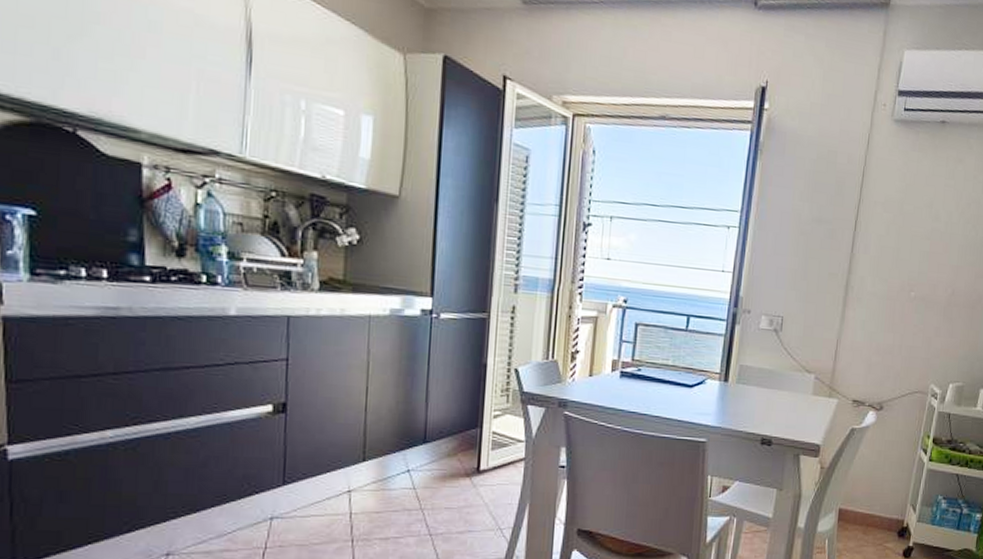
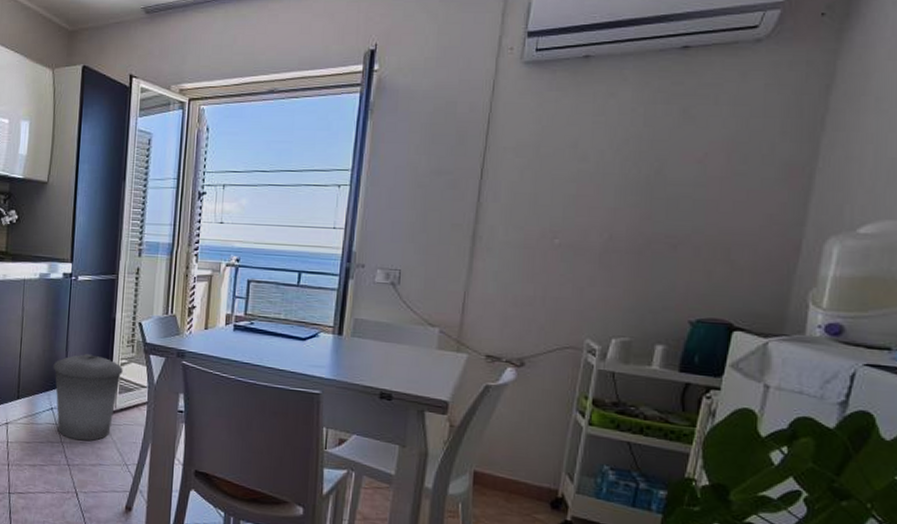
trash can: none [409,405,496,506] -> present [53,354,123,441]

